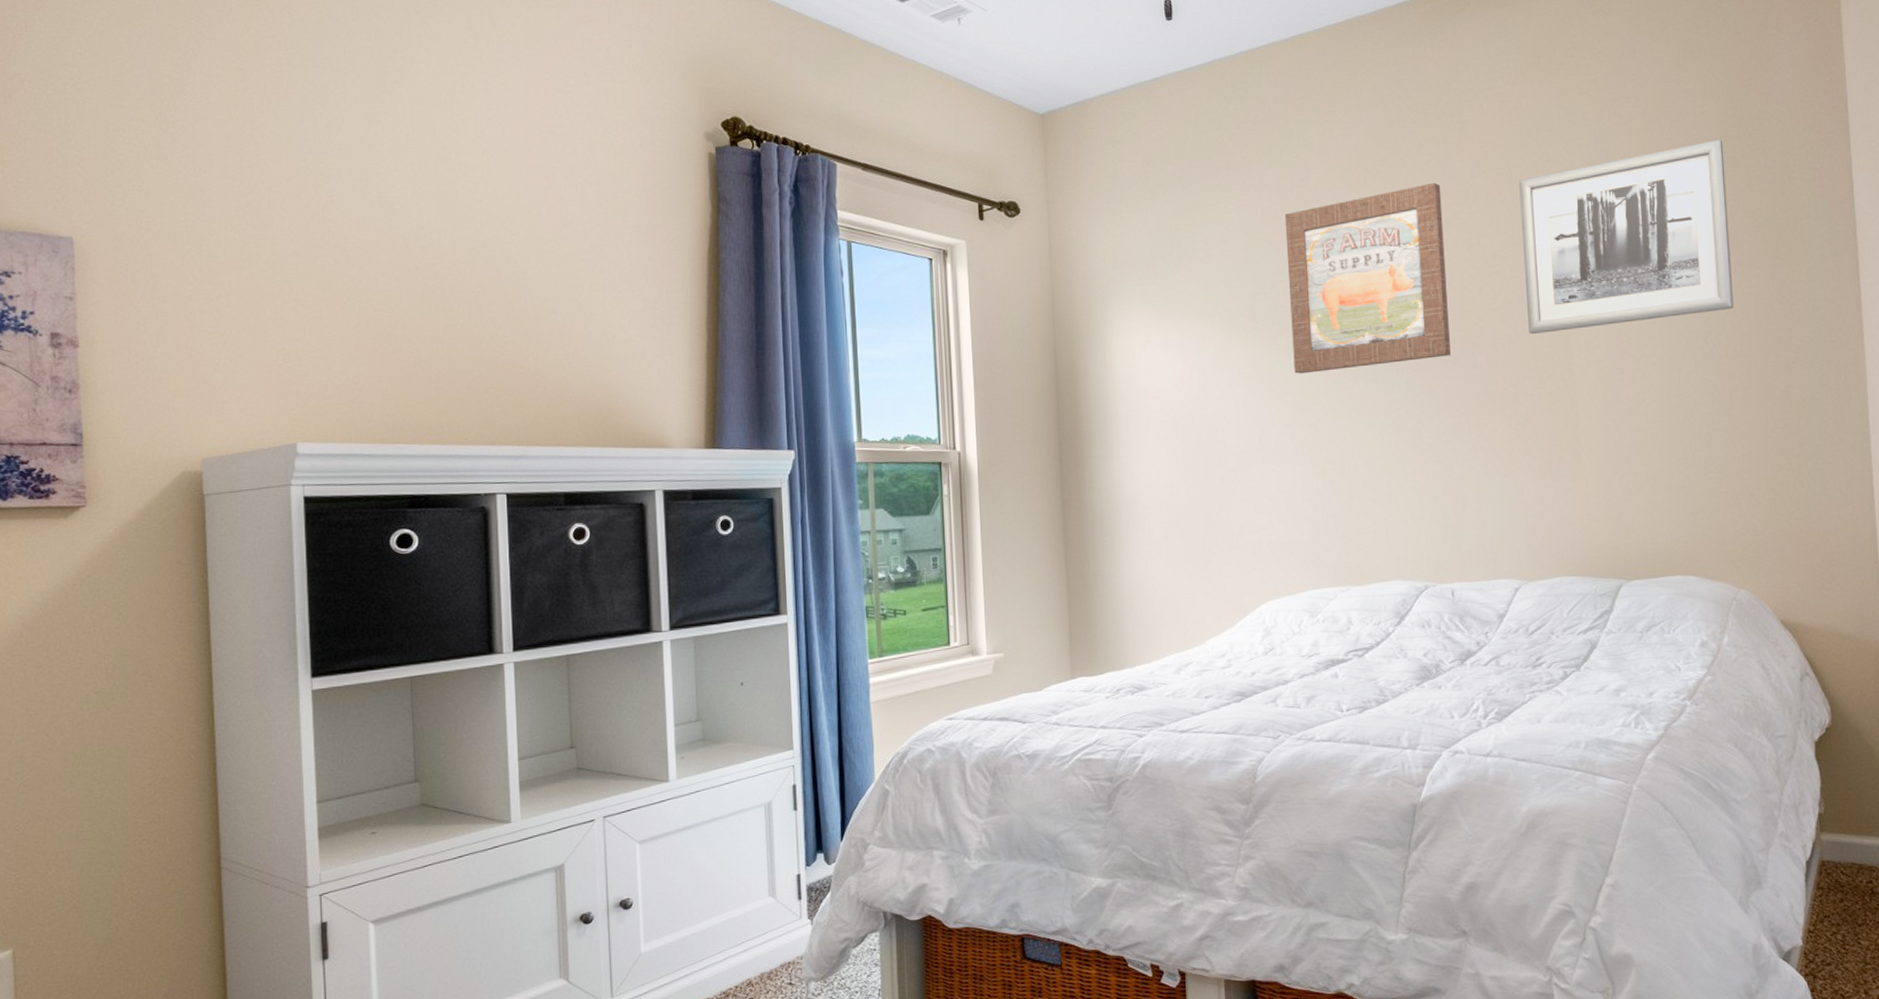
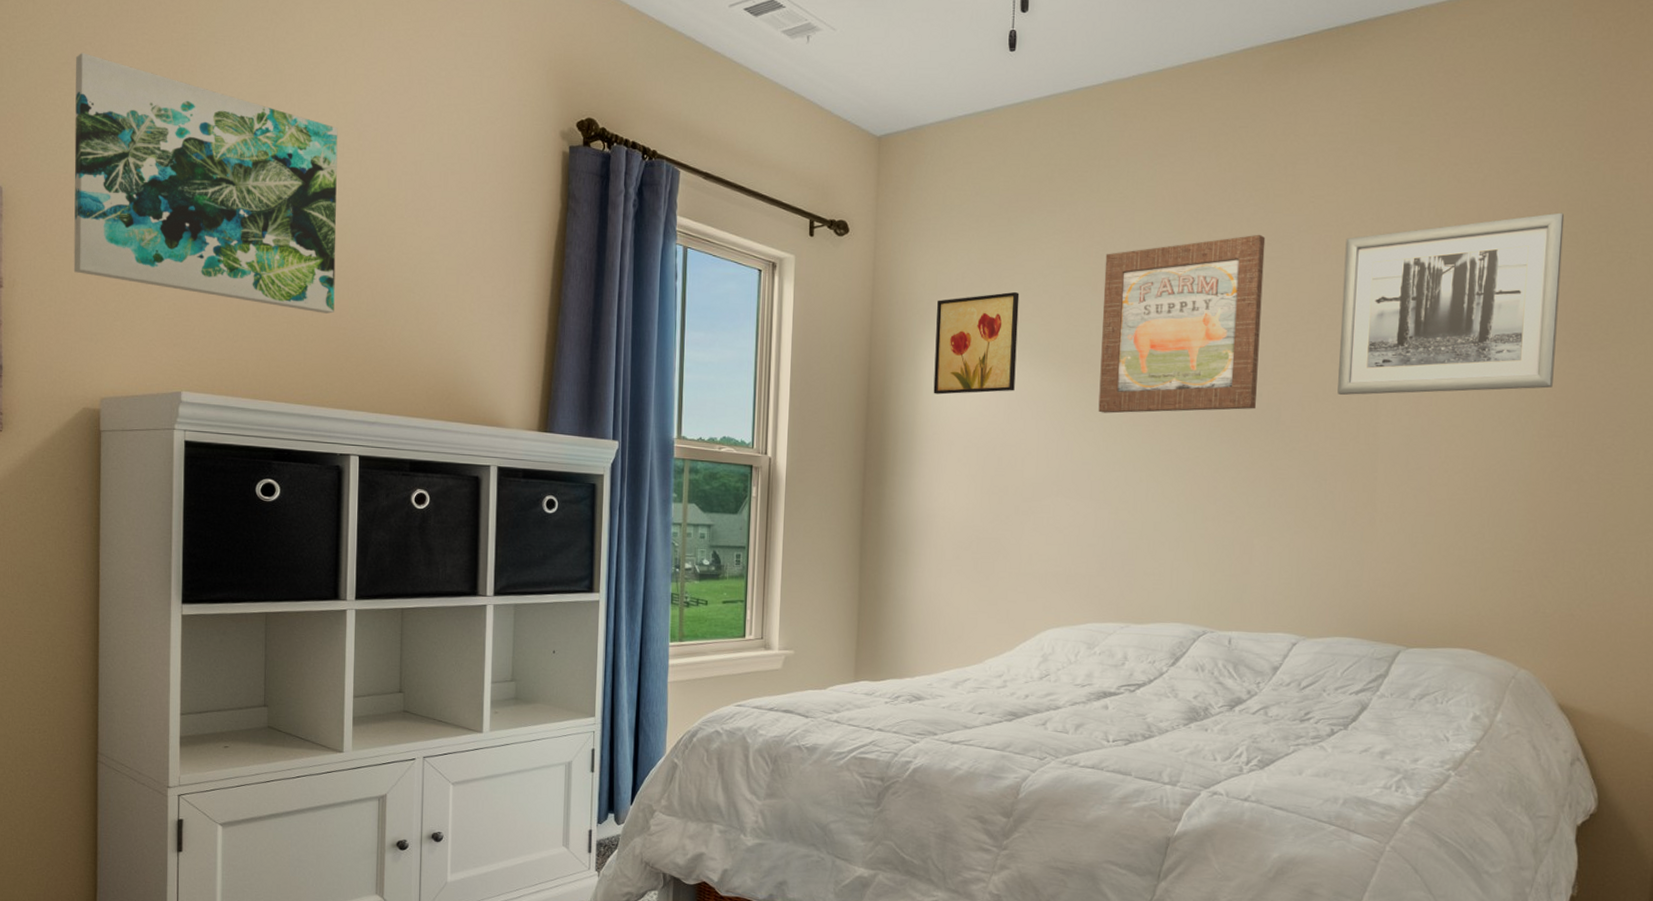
wall art: none [152,87,468,344] -> present [73,53,338,314]
wall art: none [1119,259,1207,371] -> present [933,291,1020,395]

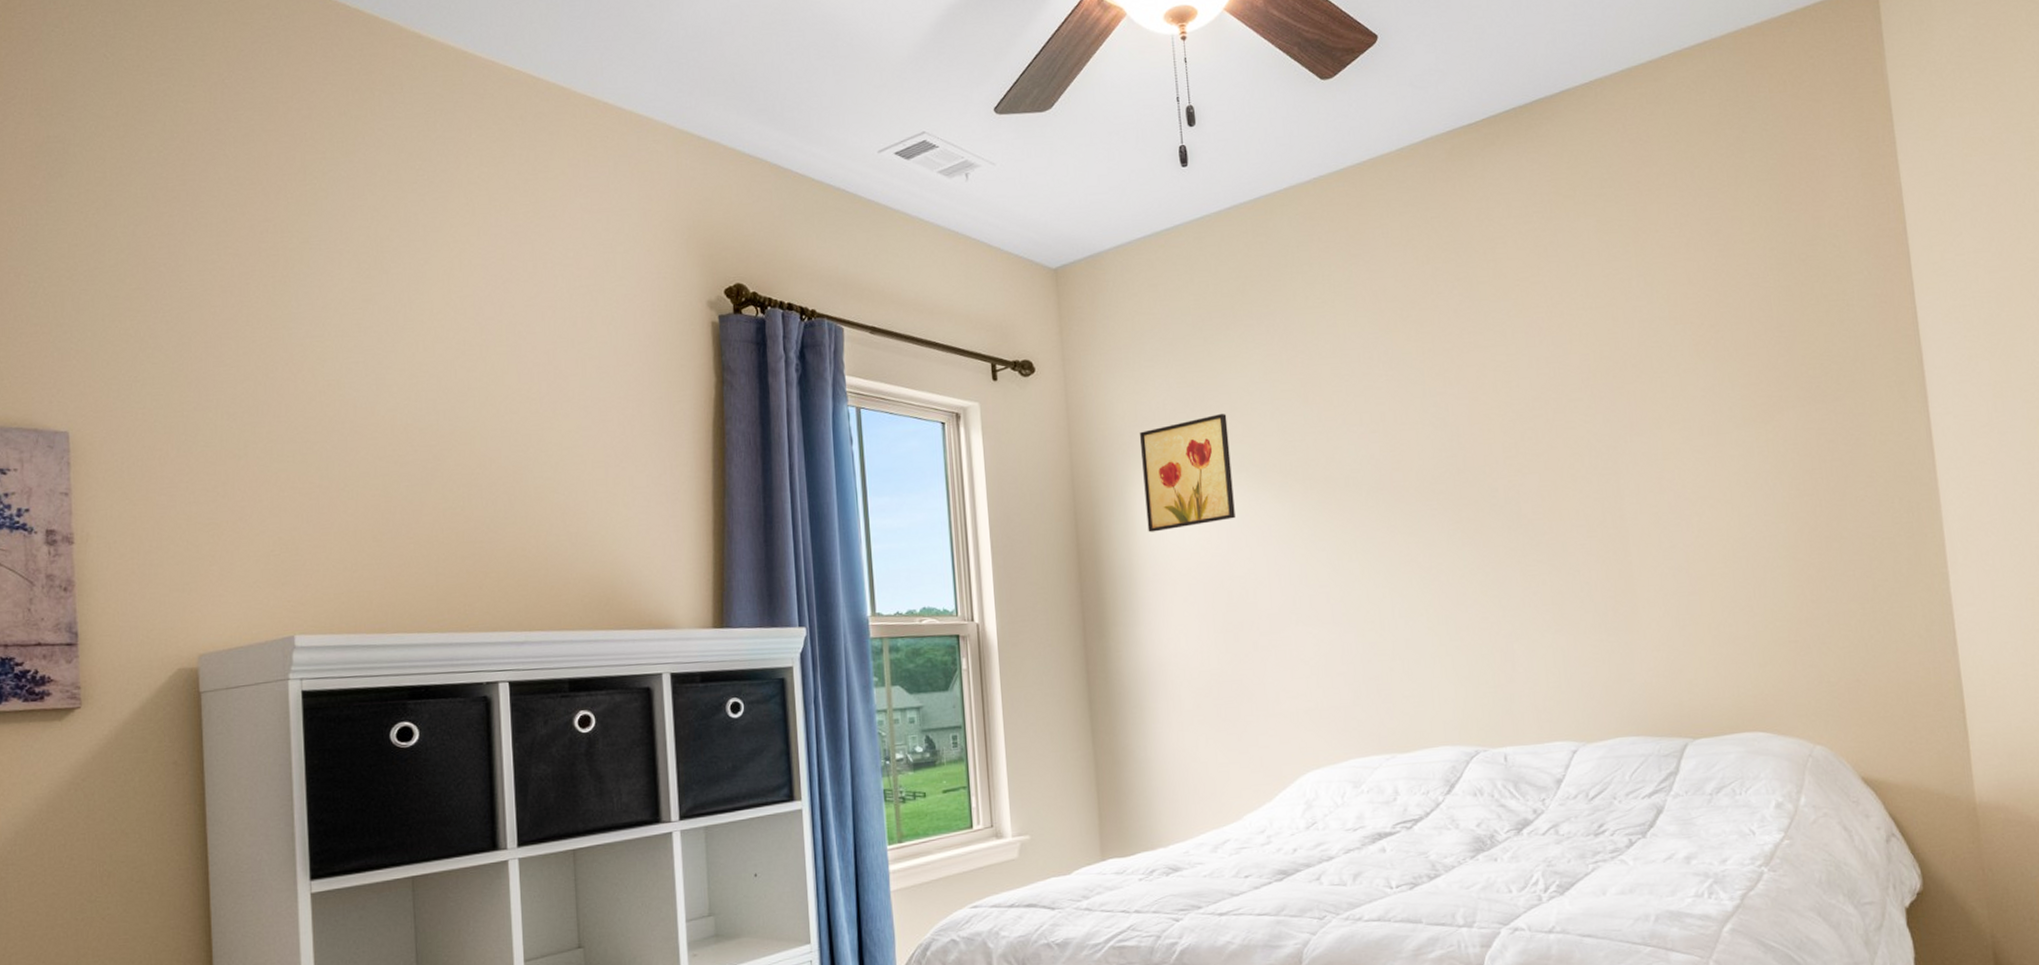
wall art: present [73,53,338,314] -> none [148,275,468,528]
wall art: present [1098,234,1266,414] -> none [1312,324,1493,530]
wall art: present [1337,212,1565,395] -> none [1558,267,1794,480]

